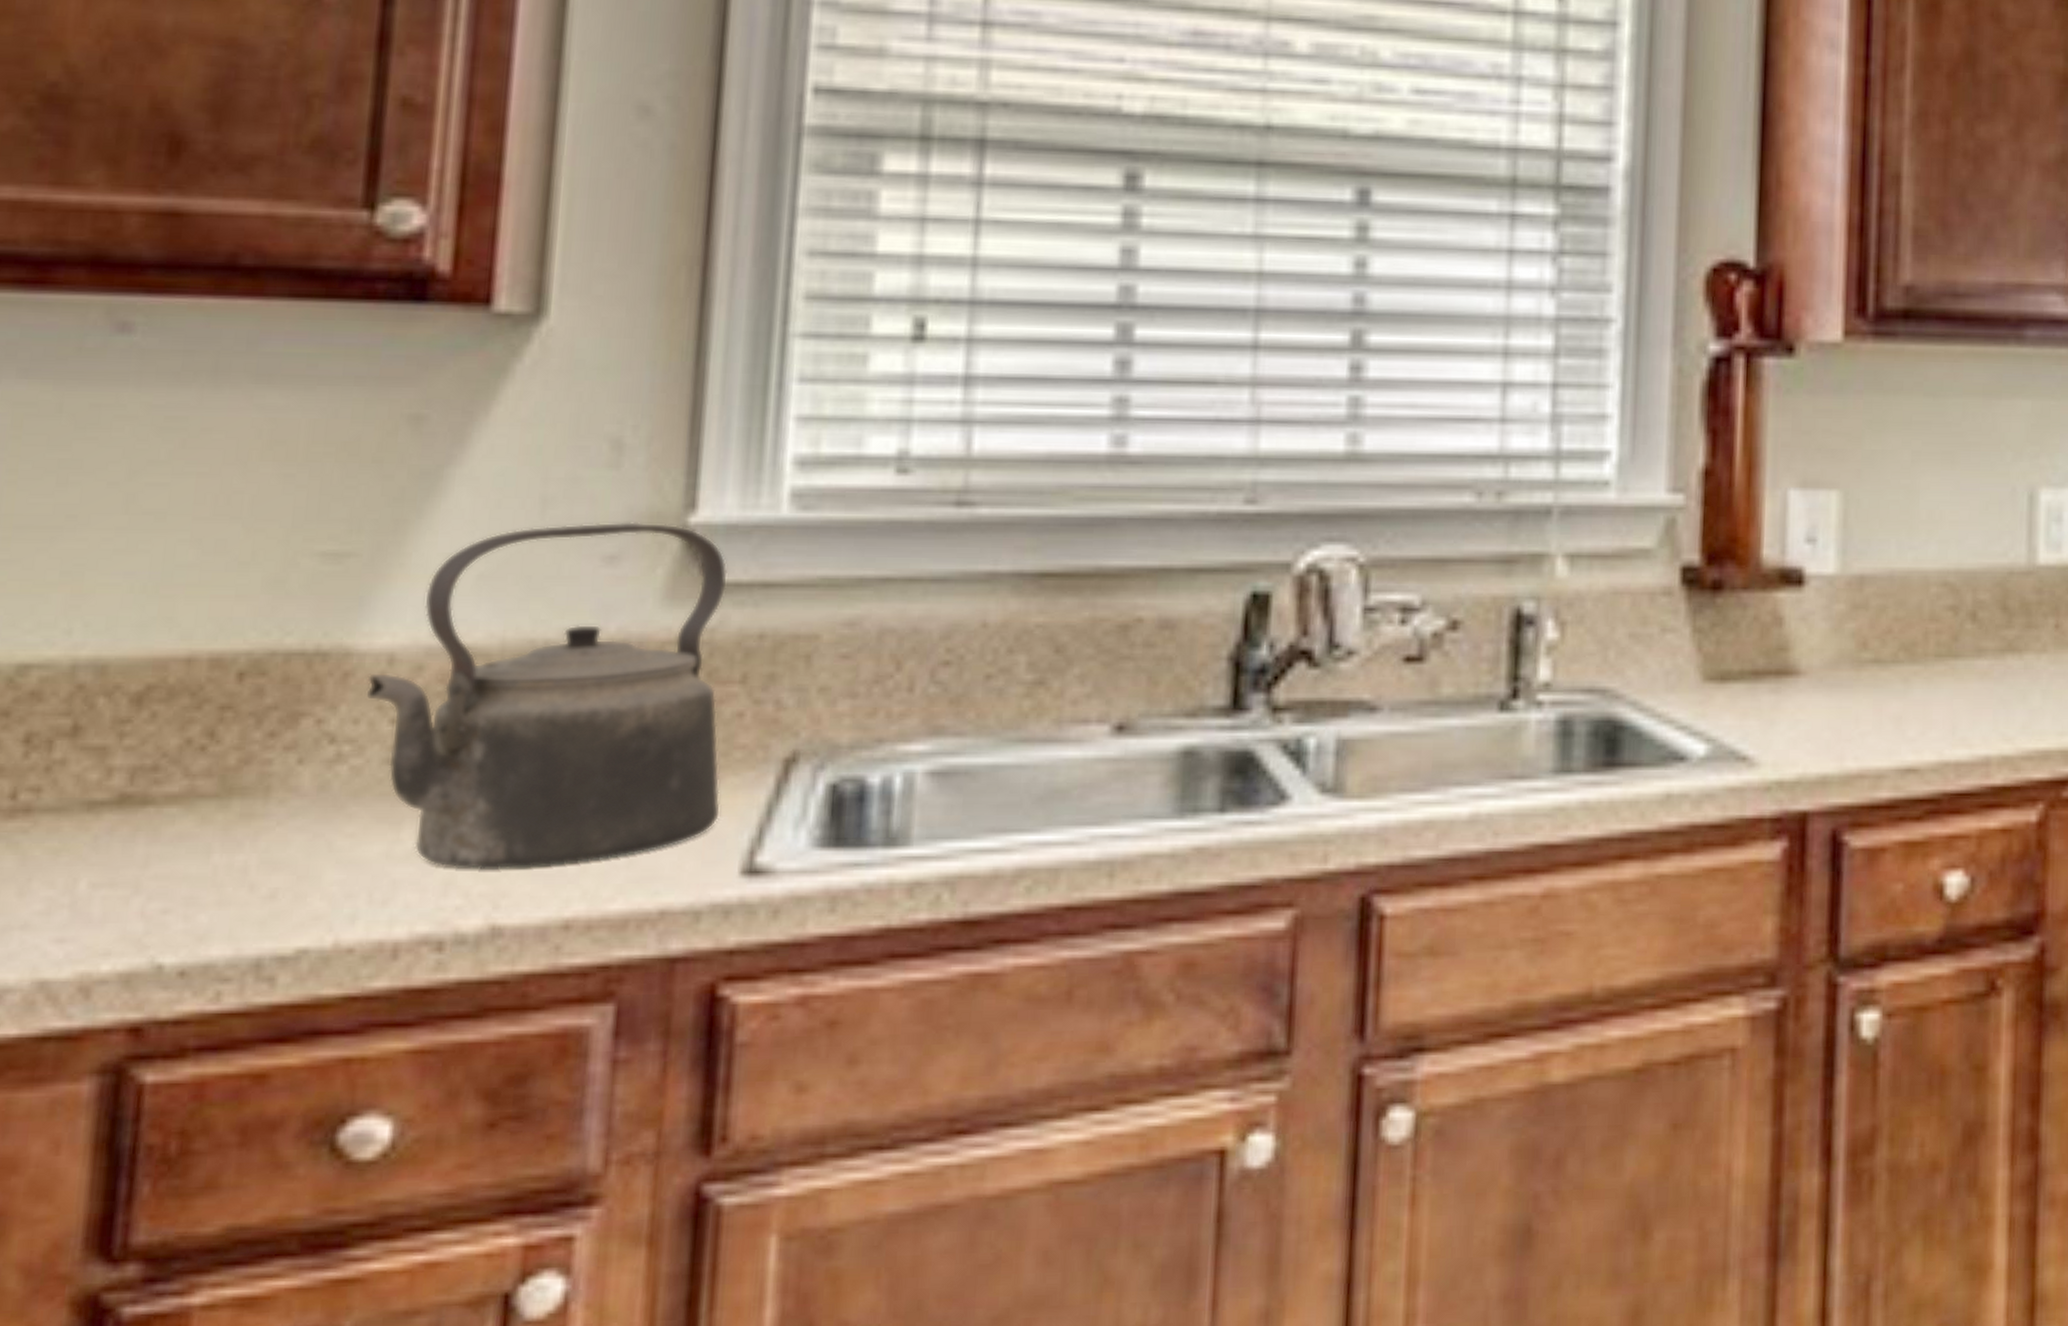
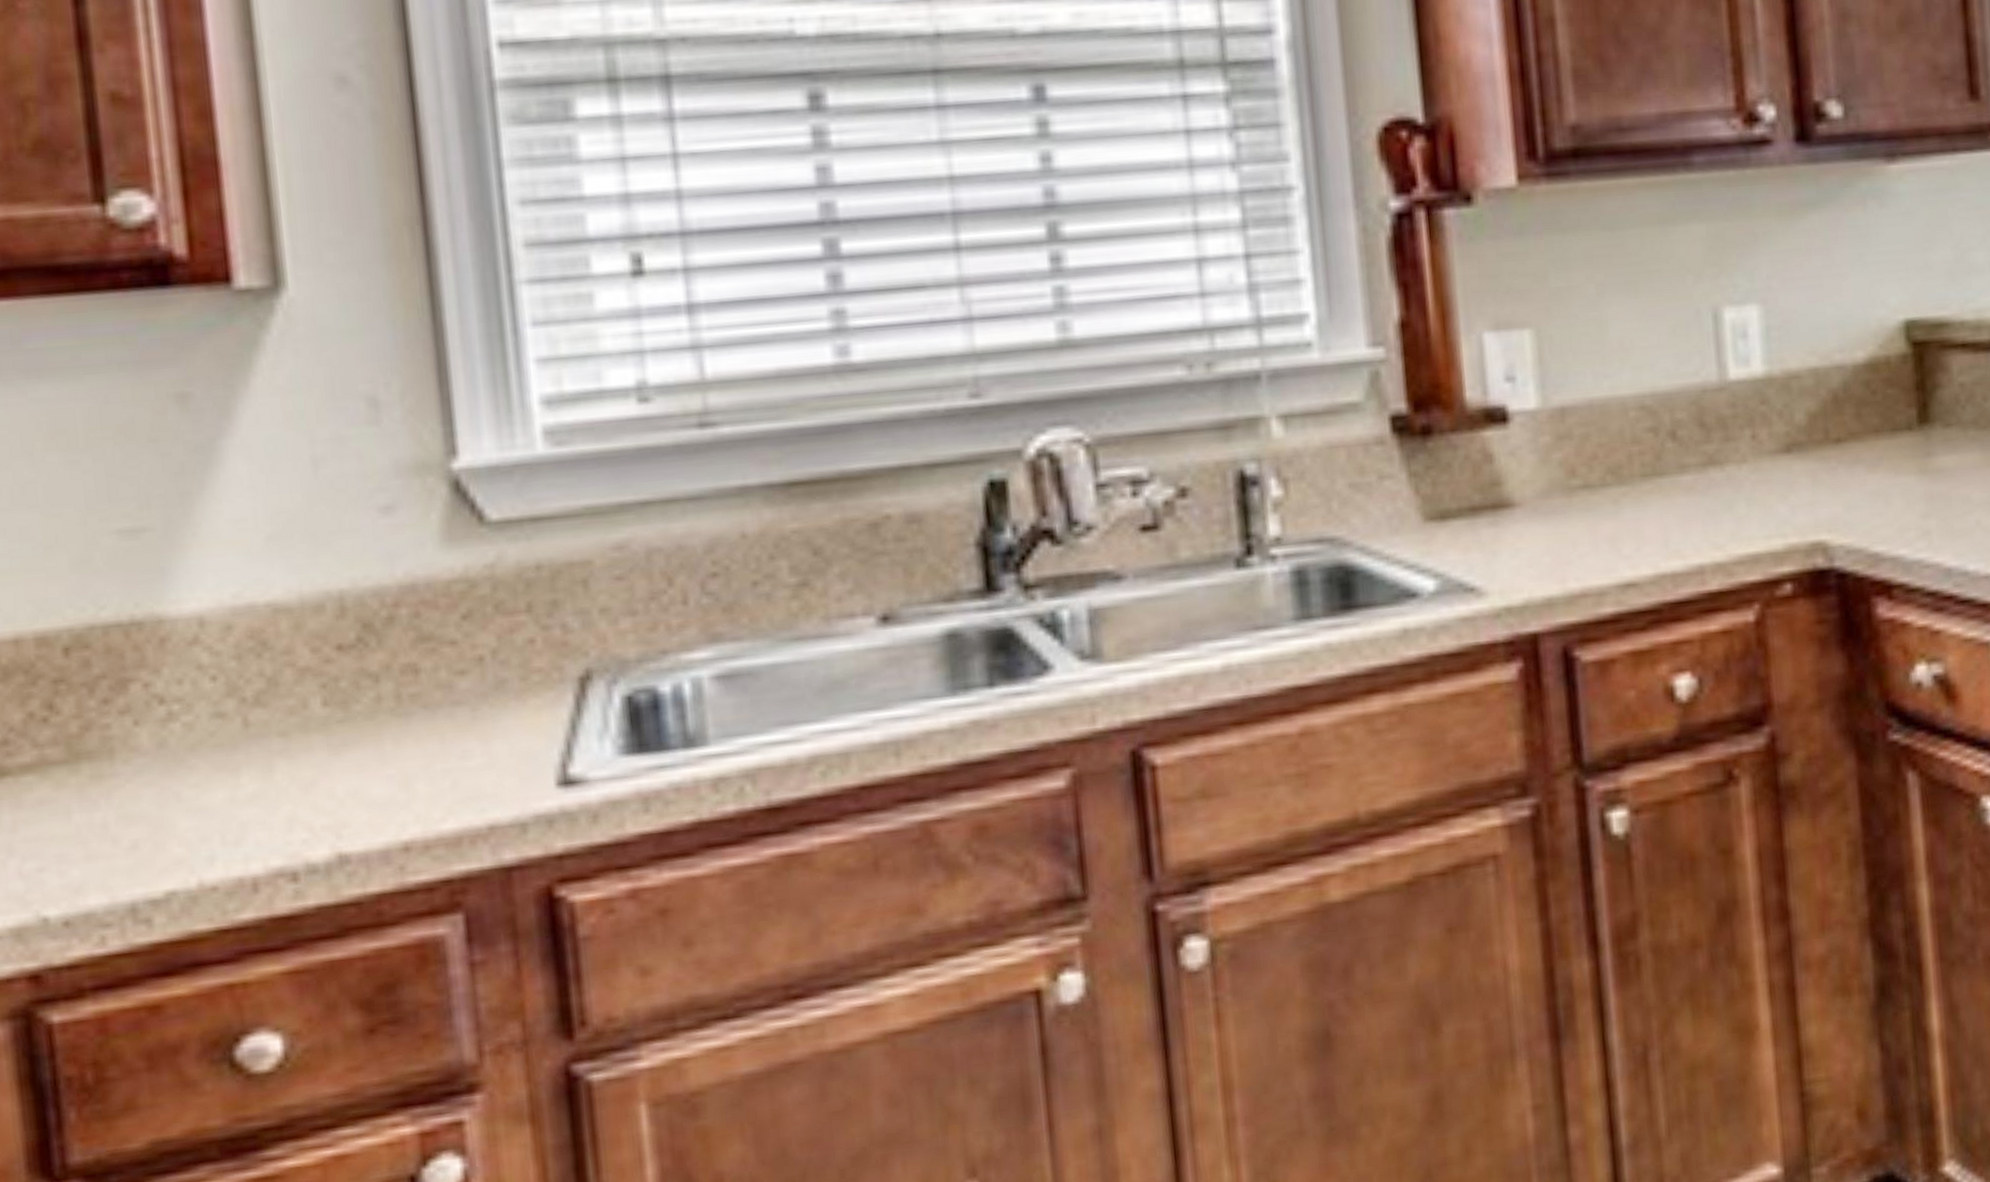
kettle: present [366,522,729,869] -> none [182,471,529,806]

